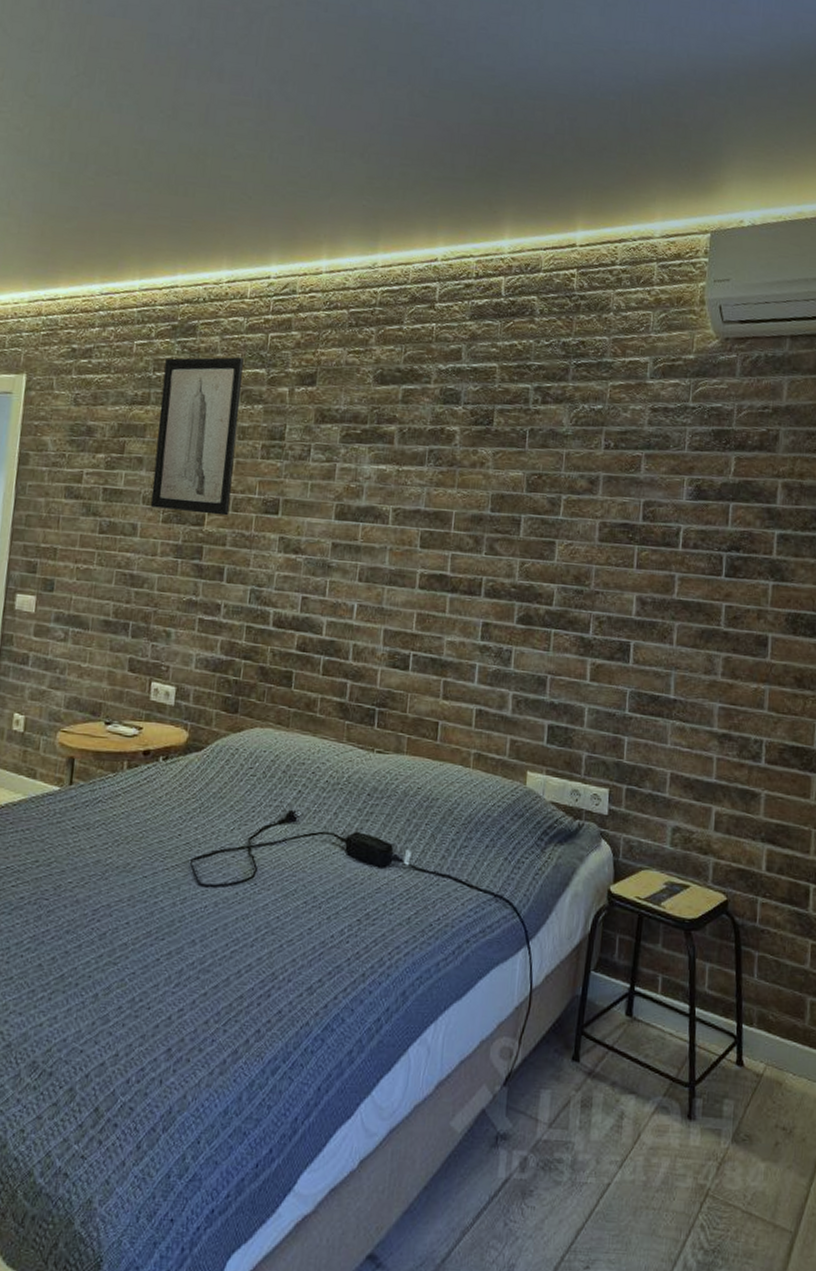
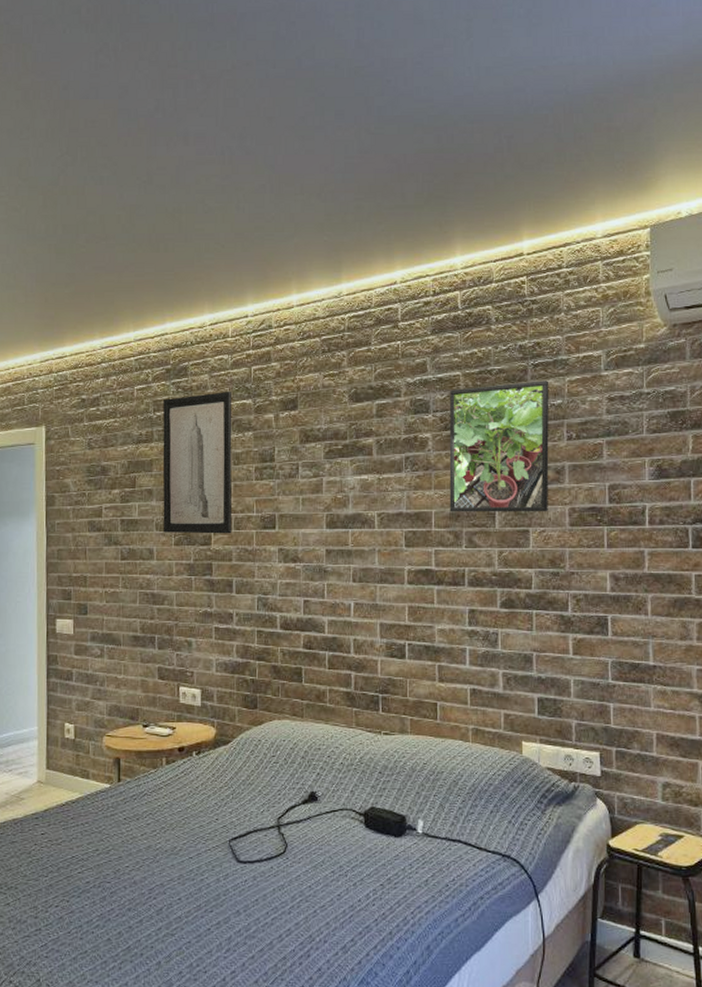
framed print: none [472,381,591,524] -> present [449,381,549,512]

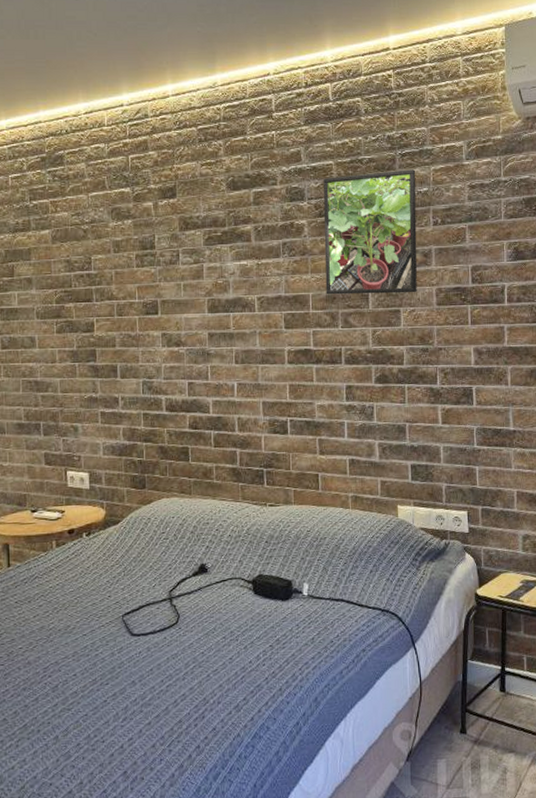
wall art: present [162,392,232,534] -> none [40,180,115,321]

